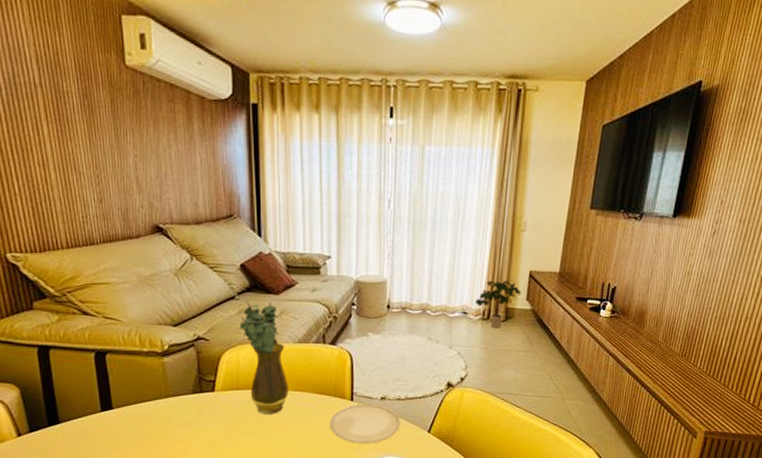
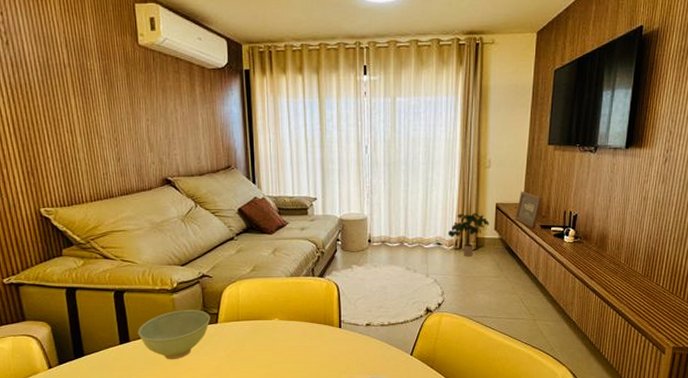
bowl: none [122,375,206,431] -> present [137,310,211,360]
vase: present [239,301,289,414] -> none [238,241,284,342]
plate: present [329,404,401,444] -> none [320,330,385,367]
picture frame: none [549,259,580,301] -> present [515,191,542,229]

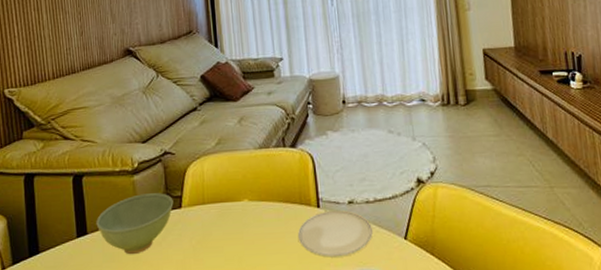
plate: none [320,330,385,367] -> present [297,209,374,258]
potted plant: present [447,213,489,257] -> none [431,62,479,114]
picture frame: present [515,191,542,229] -> none [507,33,536,75]

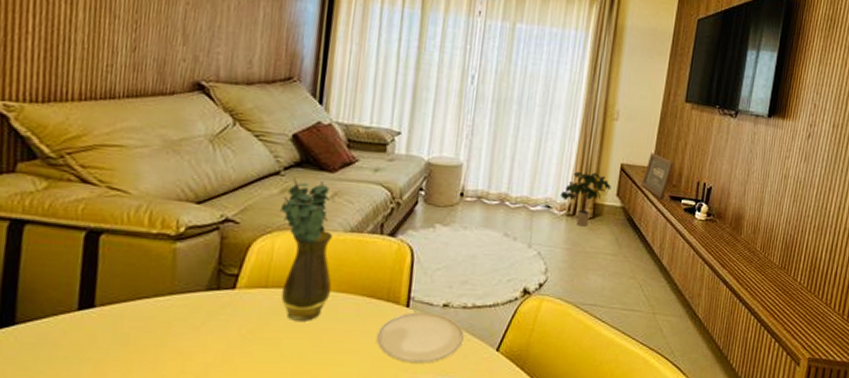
bowl: present [96,193,174,255] -> none [110,266,226,339]
vase: none [202,110,254,230] -> present [280,177,333,321]
potted plant: none [431,62,479,114] -> present [560,171,611,227]
picture frame: none [507,33,536,75] -> present [642,153,674,199]

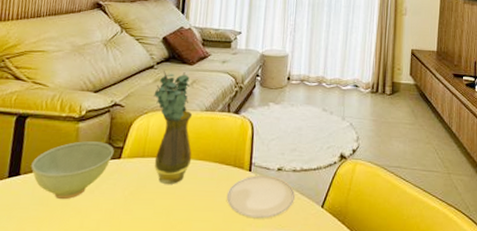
bowl: none [110,266,226,339] -> present [31,141,114,200]
potted plant: present [560,171,611,227] -> none [364,56,405,102]
picture frame: present [642,153,674,199] -> none [429,39,454,77]

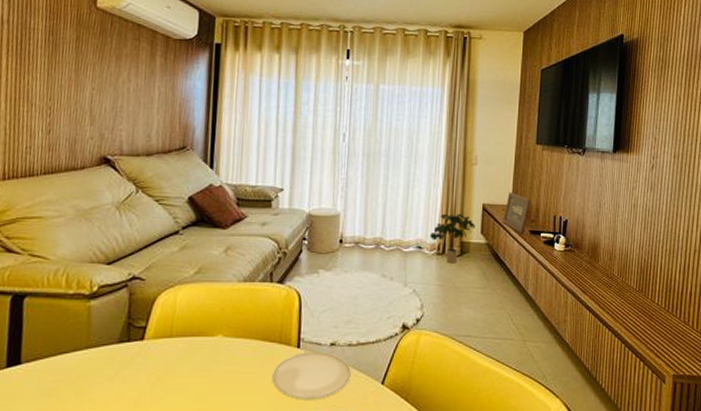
bowl: present [31,141,114,200] -> none [34,322,135,390]
vase: present [153,70,193,184] -> none [180,235,230,366]
potted plant: none [364,56,405,102] -> present [429,213,475,264]
picture frame: none [429,39,454,77] -> present [503,192,531,234]

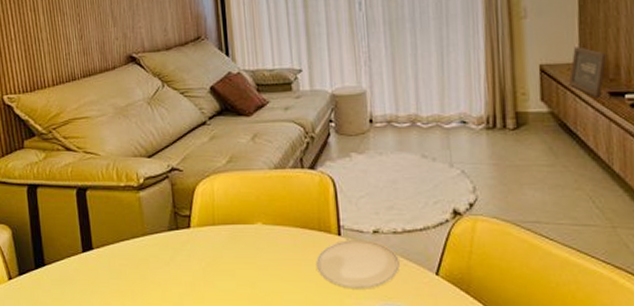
potted plant: present [429,213,475,264] -> none [474,79,533,139]

